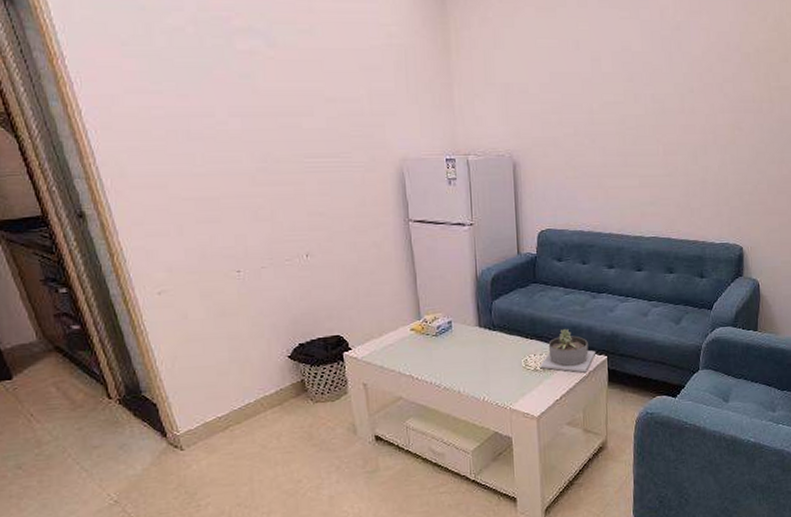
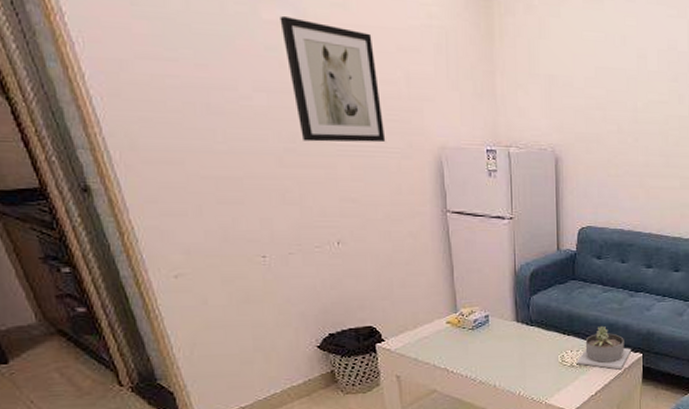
wall art: none [252,45,350,160] -> present [280,15,386,143]

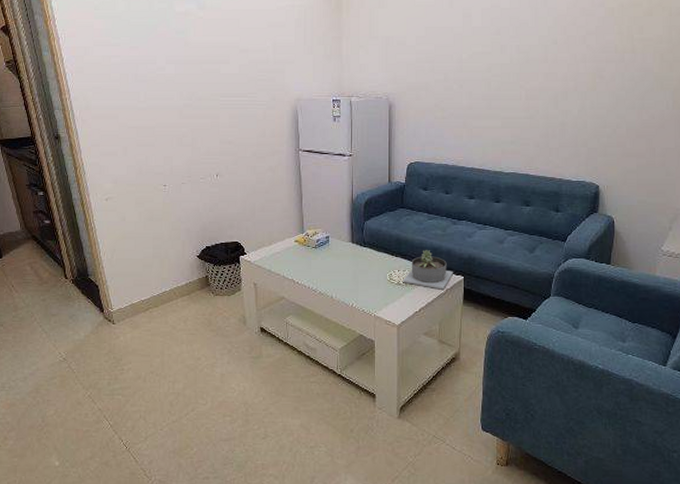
wall art: present [280,15,386,143] -> none [187,7,256,99]

